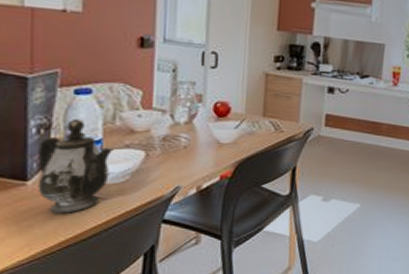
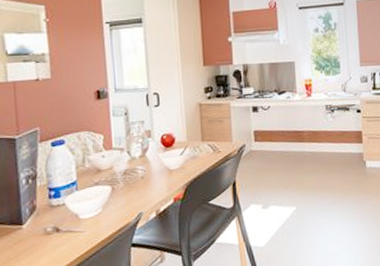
teapot: present [37,118,114,214] -> none [29,166,86,250]

